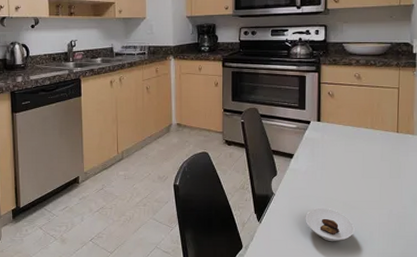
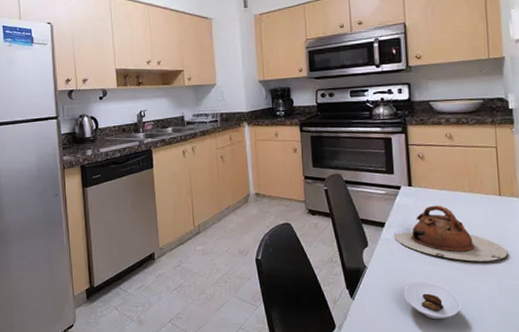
teapot: none [301,139,399,191] -> present [394,205,508,262]

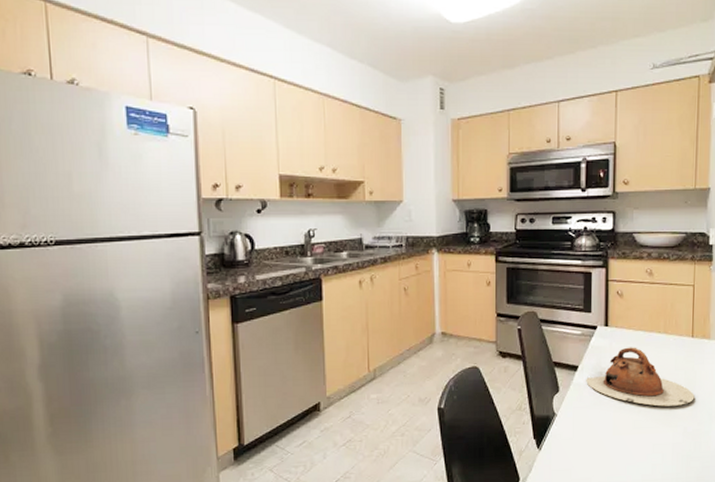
saucer: present [403,281,461,320] -> none [591,428,646,468]

